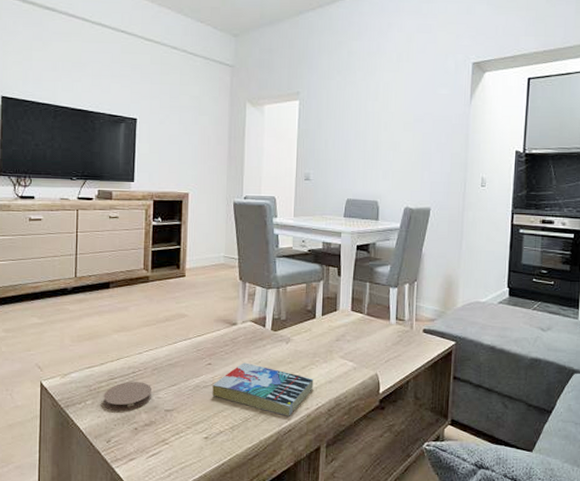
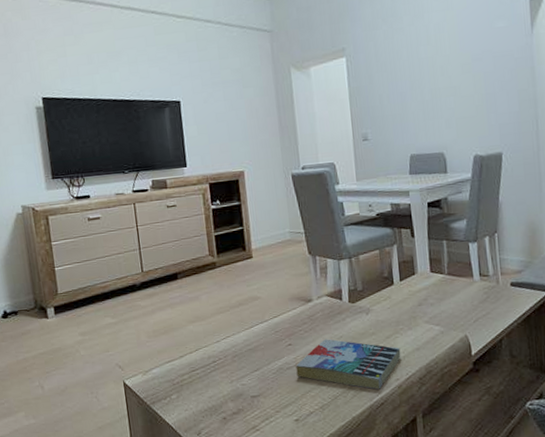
coaster: present [103,382,151,412] -> none [187,370,236,403]

